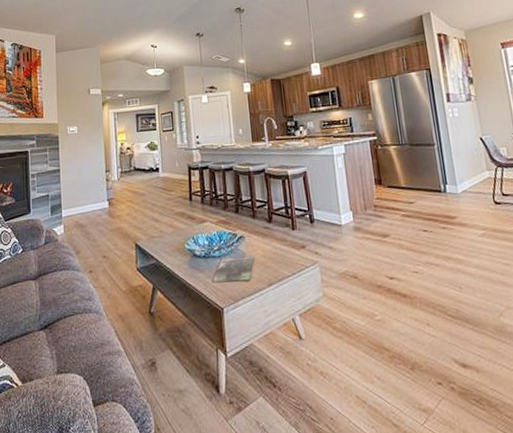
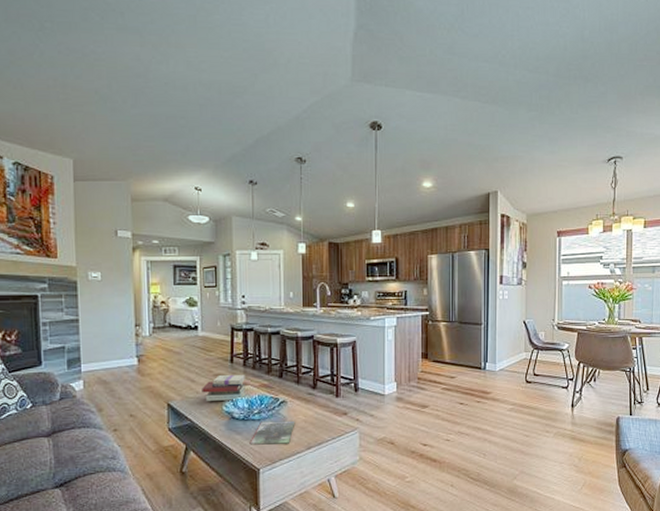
books: none [165,212,206,240] -> present [202,374,247,402]

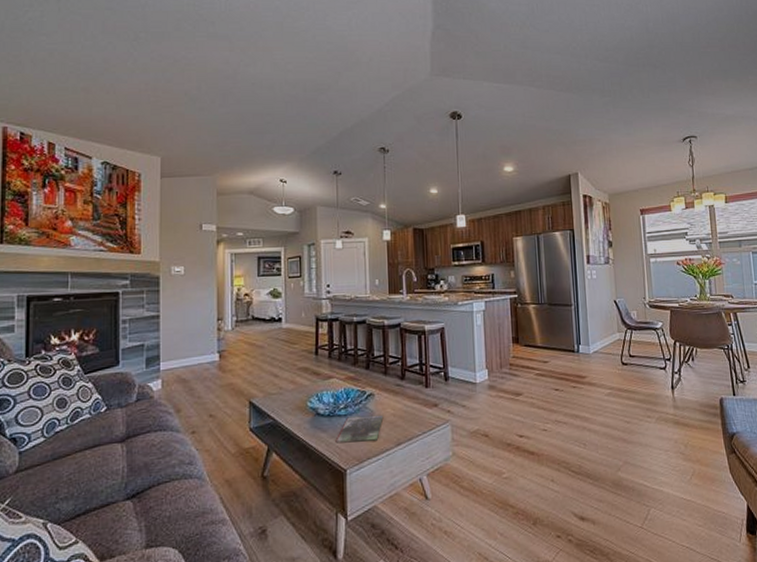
books: present [202,374,247,402] -> none [285,367,332,397]

